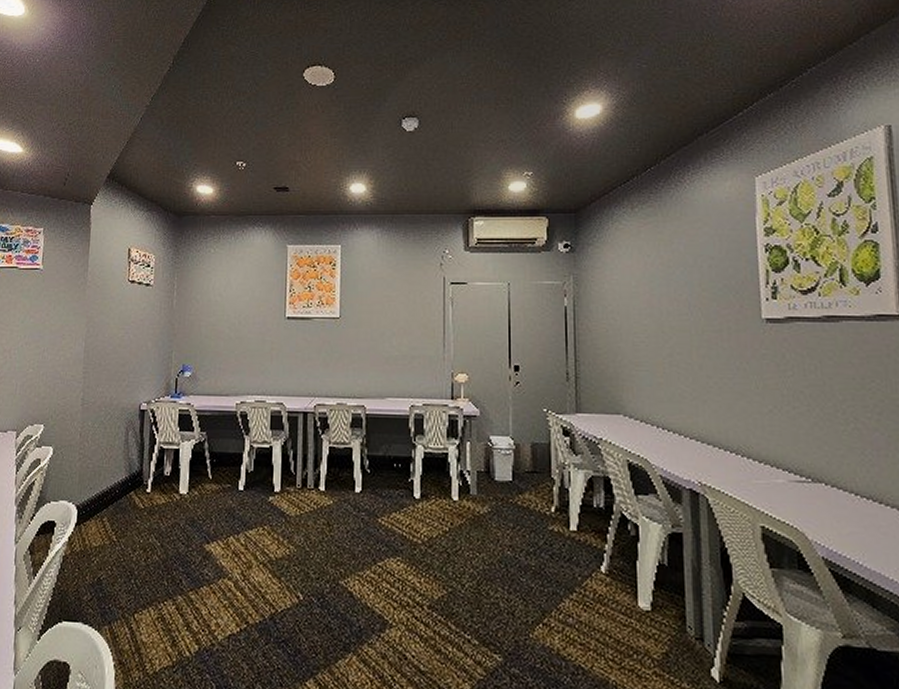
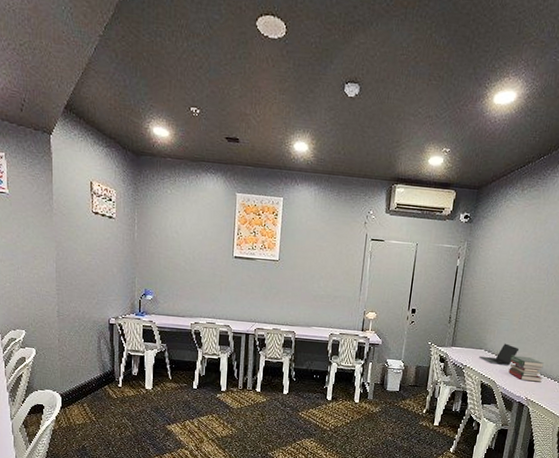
laptop: none [618,404,674,435] -> present [479,343,520,365]
books: none [663,420,717,458] -> present [508,355,544,382]

